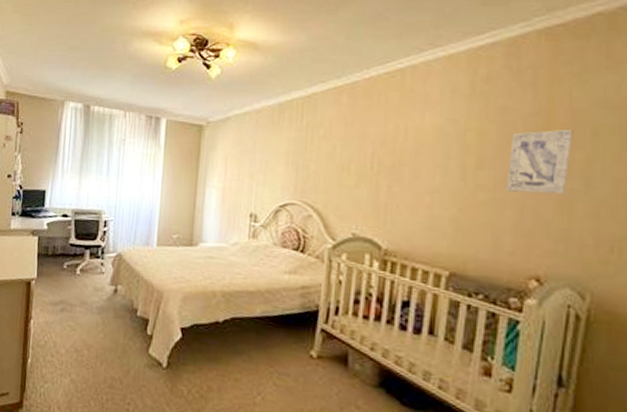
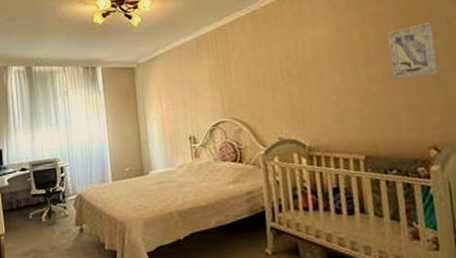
indoor plant: none [71,233,103,280] -> present [34,180,65,226]

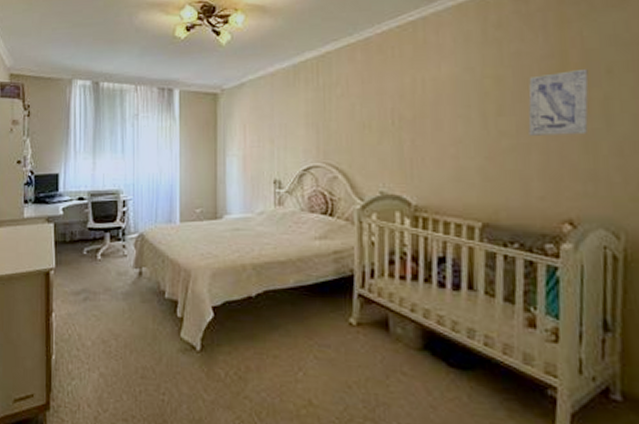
indoor plant: present [34,180,65,226] -> none [90,215,124,265]

